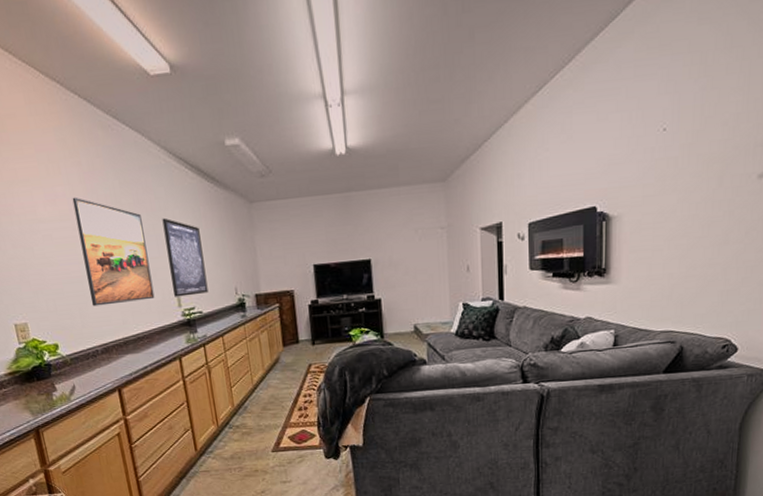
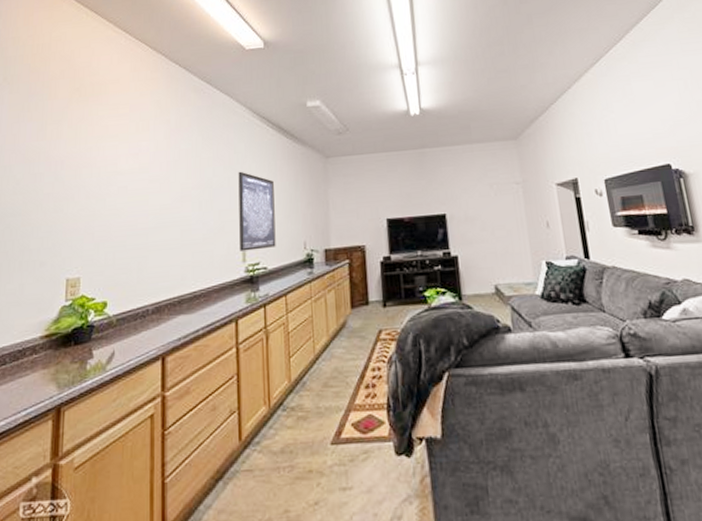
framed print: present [72,197,155,307] -> none [152,151,219,260]

